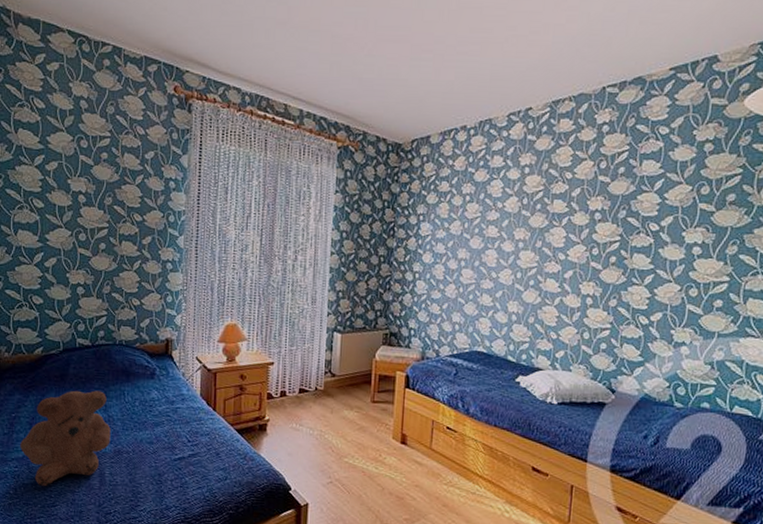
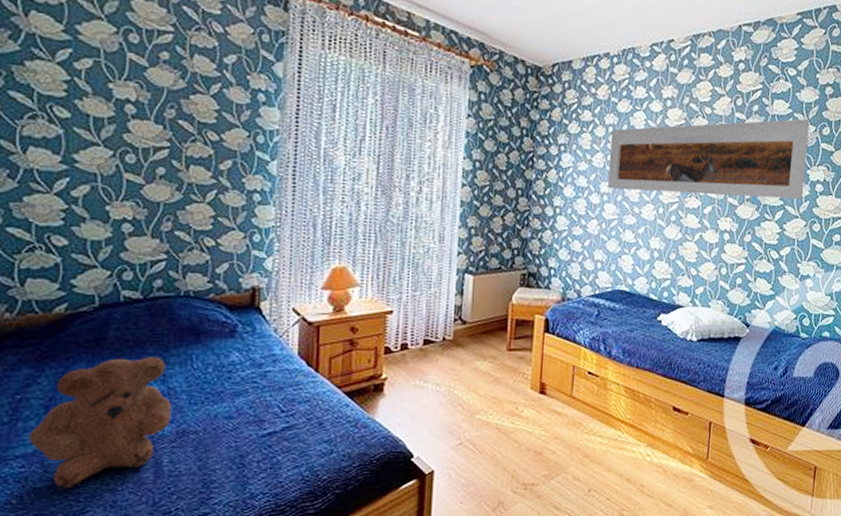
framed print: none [465,177,685,264] -> present [608,118,810,200]

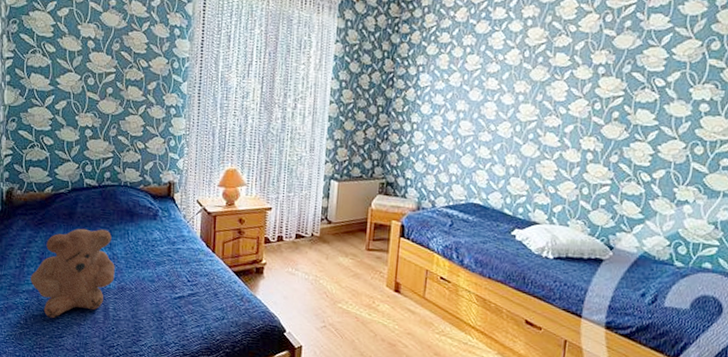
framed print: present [608,118,810,200] -> none [464,32,695,121]

